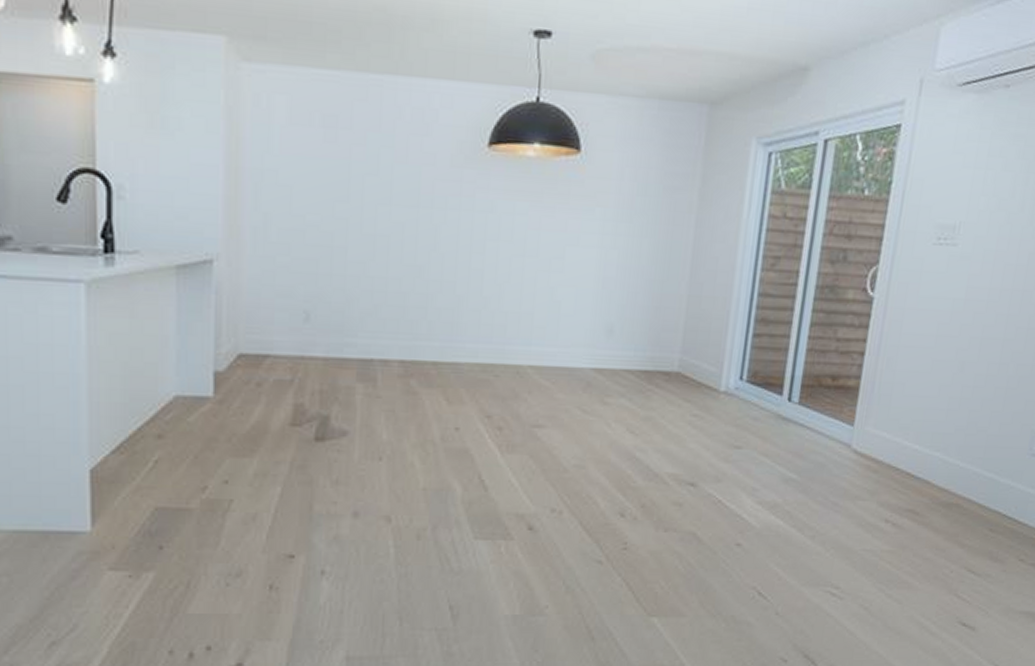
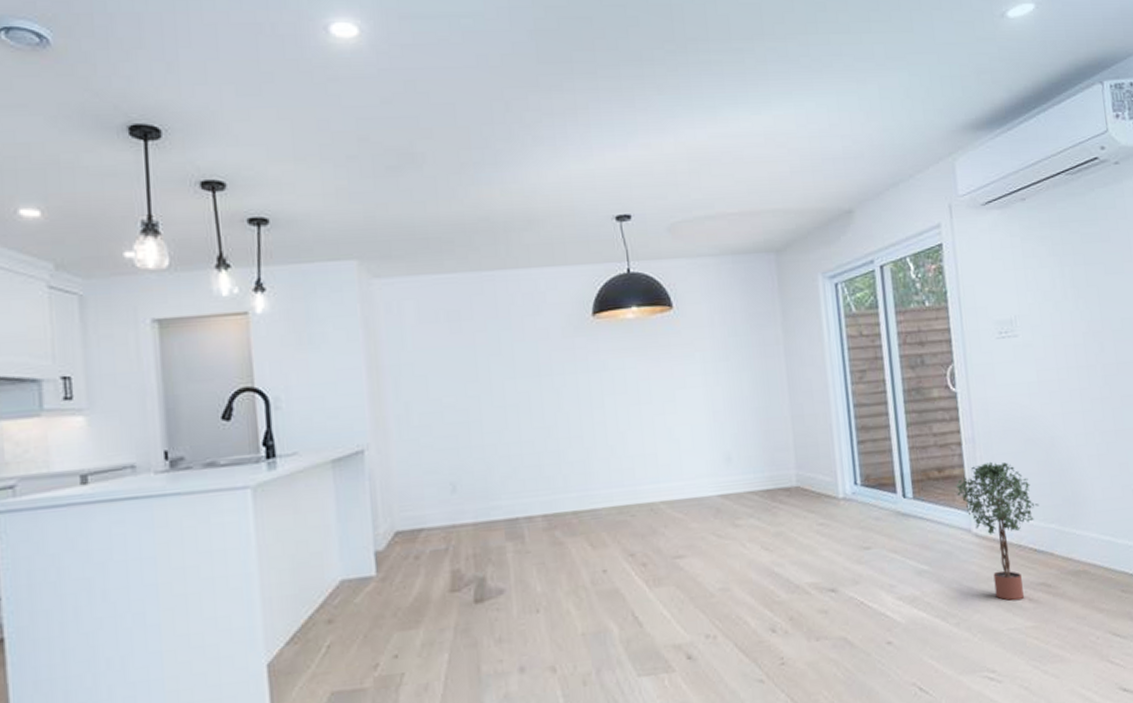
potted tree: none [846,377,930,523] -> present [956,461,1039,601]

